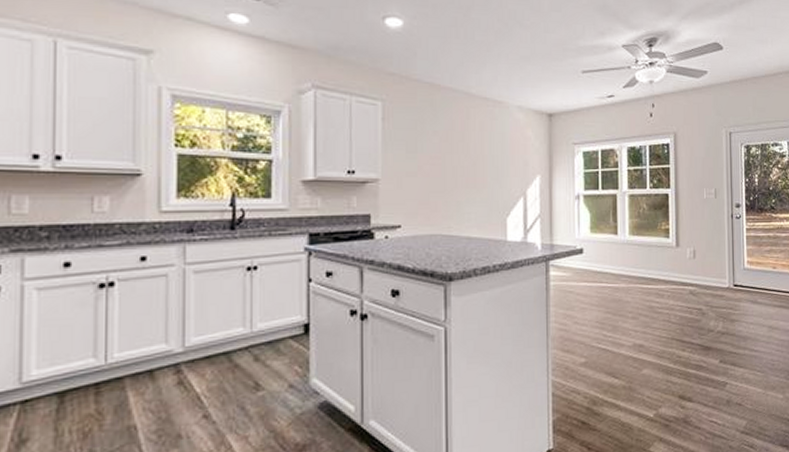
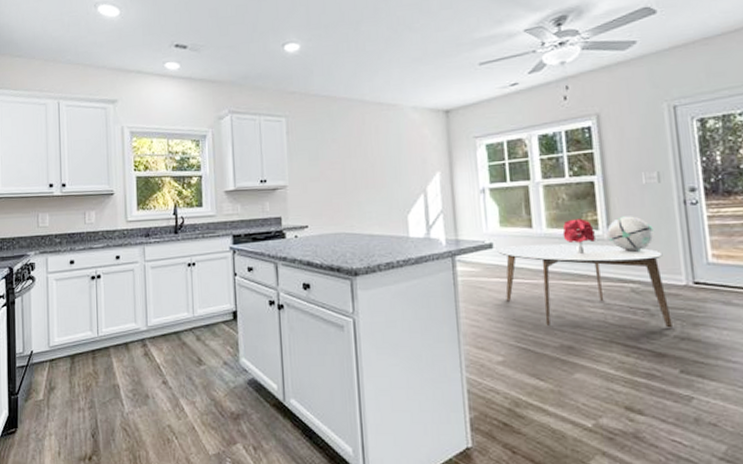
dining table: none [587,250,717,327] -> present [497,244,673,328]
bouquet: none [641,227,666,260] -> present [562,218,595,254]
decorative sphere: none [676,226,709,258] -> present [607,216,655,252]

